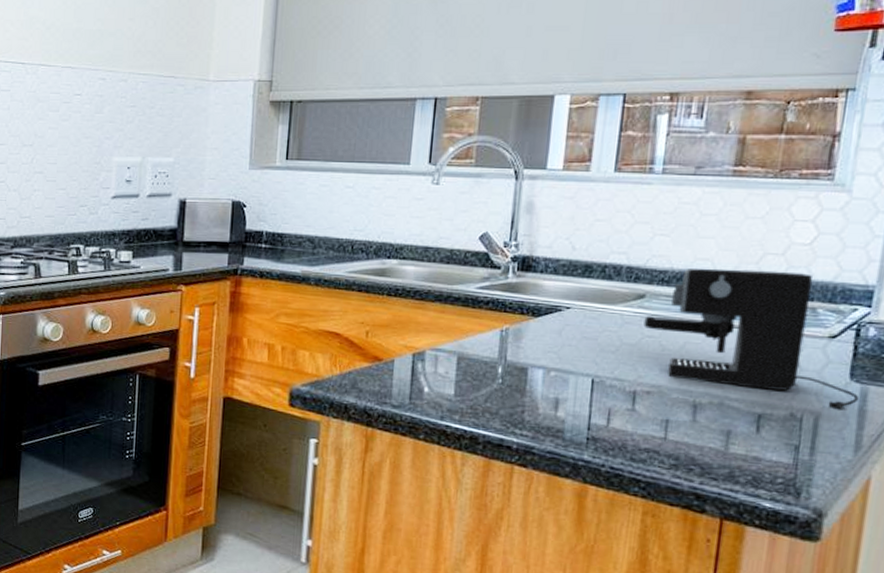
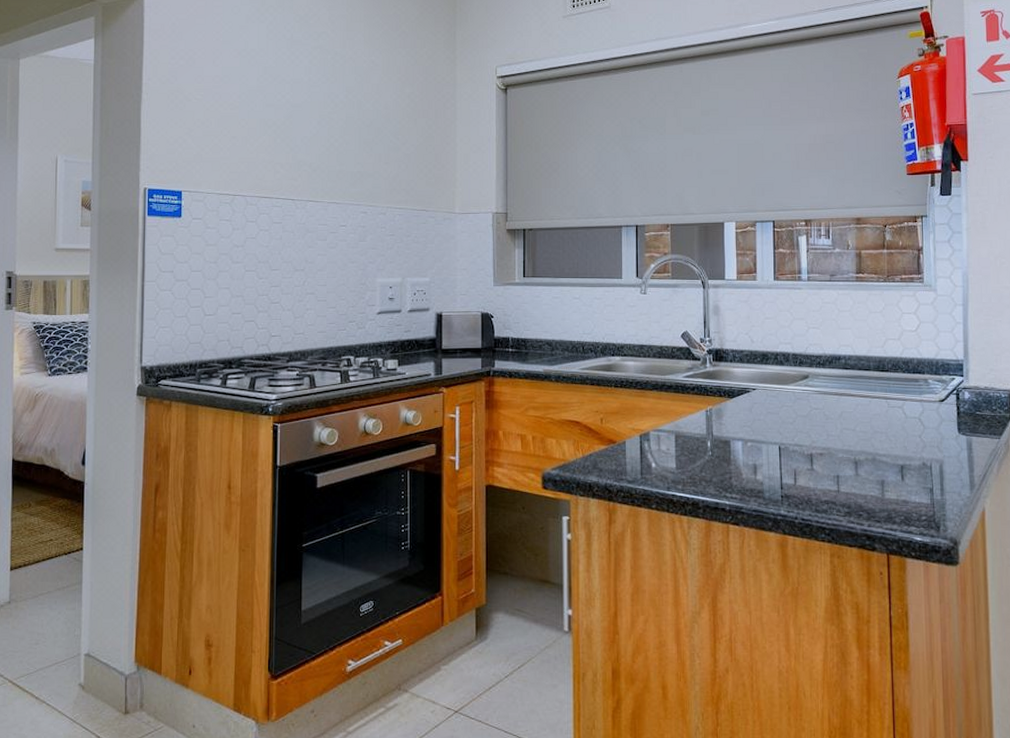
coffee maker: present [643,267,859,411] -> none [810,352,967,459]

